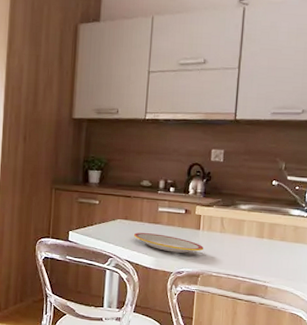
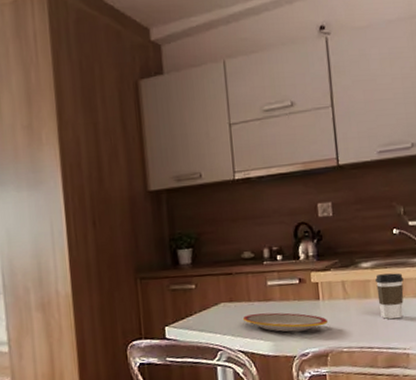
coffee cup: none [249,217,274,256] -> present [375,273,404,319]

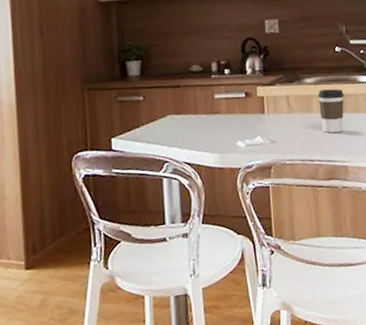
plate: present [242,312,328,332] -> none [189,125,272,145]

